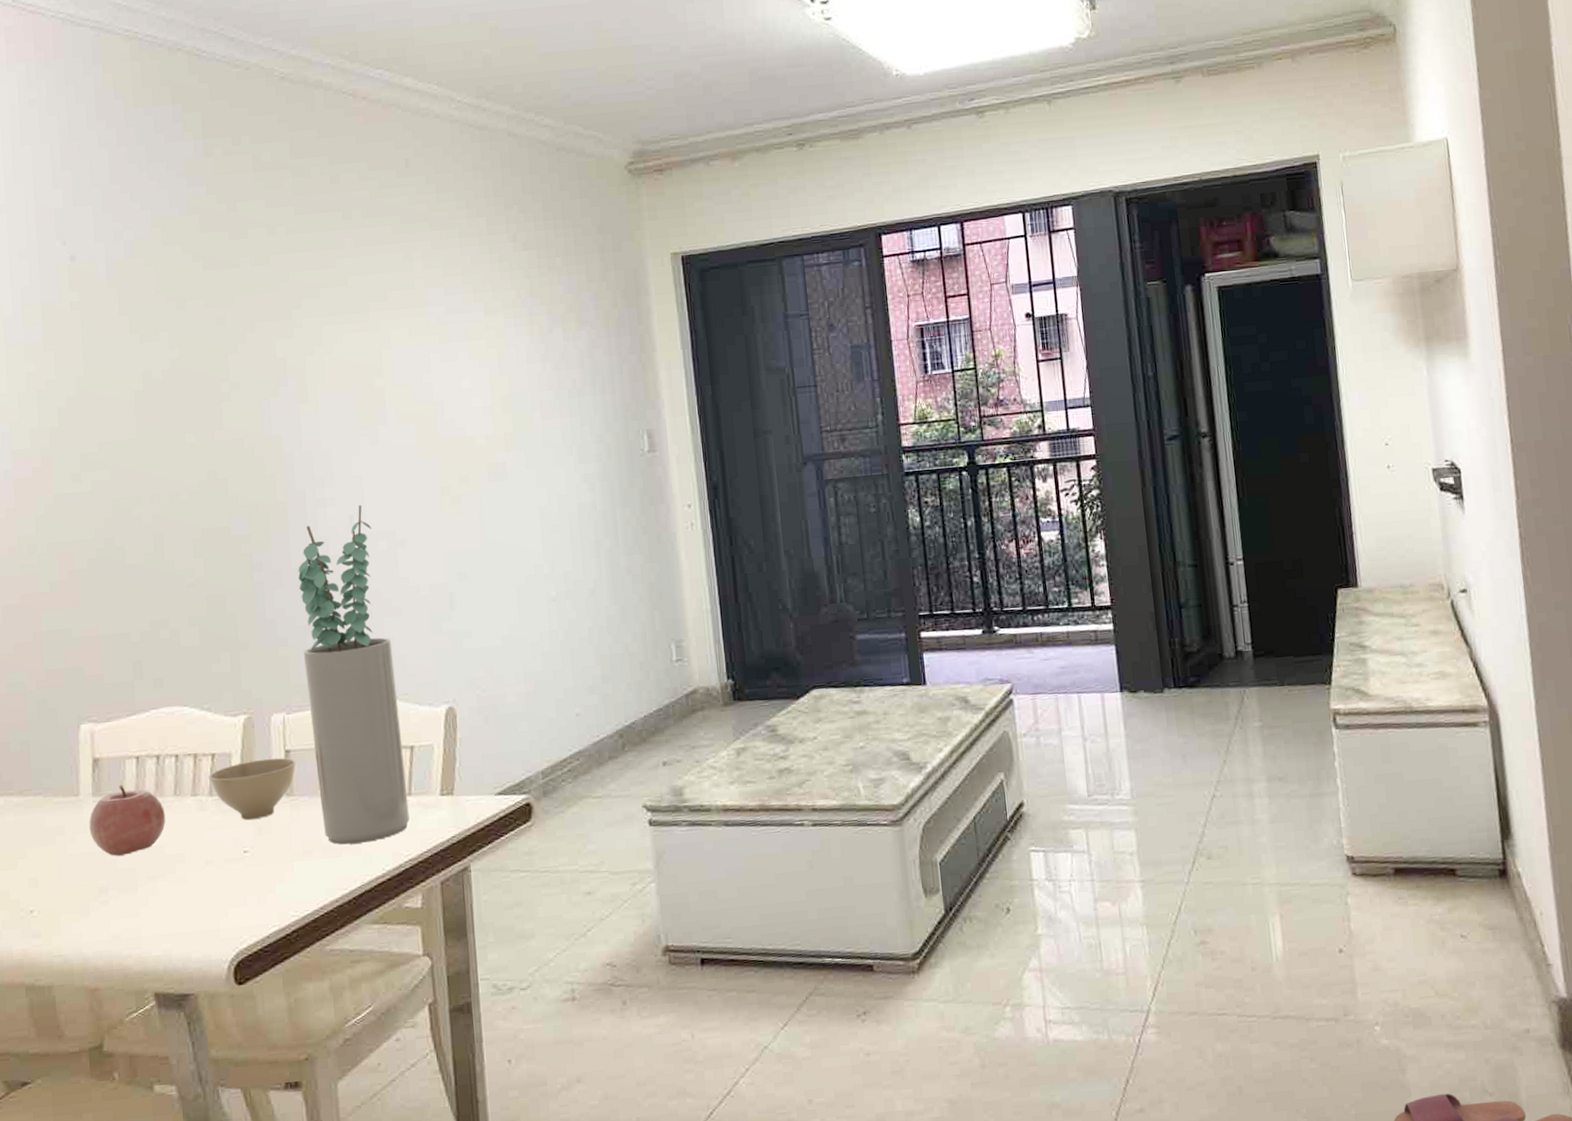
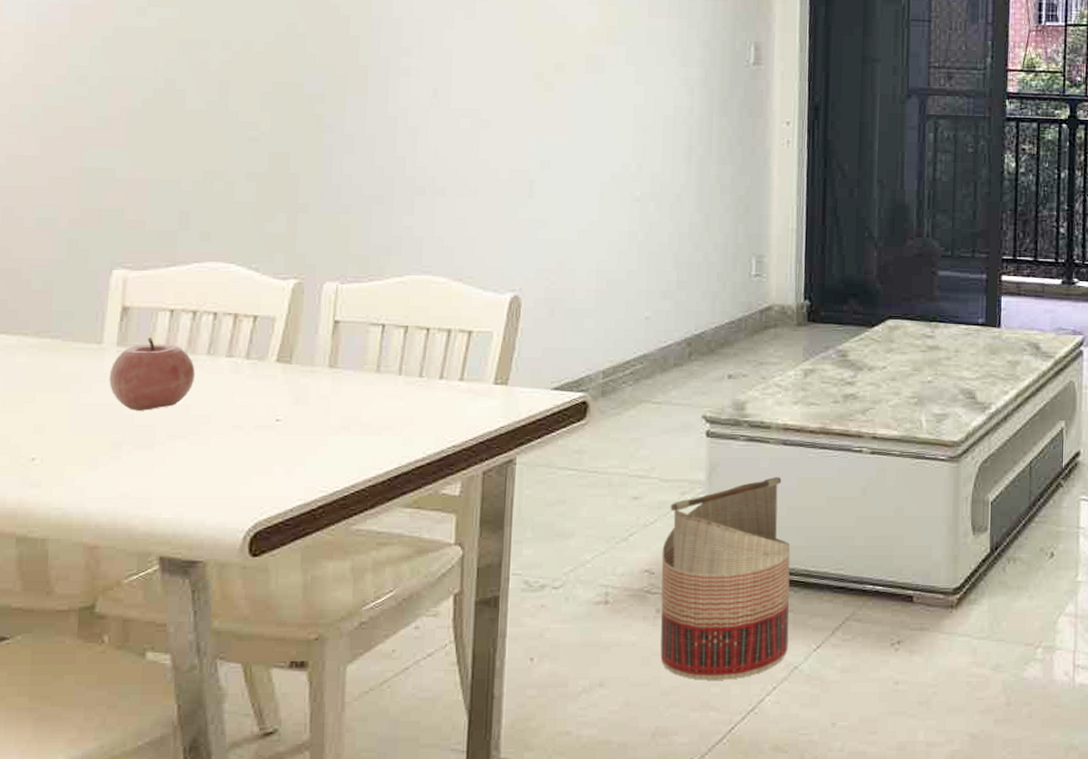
bowl: present [208,757,296,820] -> none [247,327,345,387]
vase: present [298,505,410,845] -> none [365,79,462,424]
basket: none [620,859,756,1068] -> present [660,477,791,680]

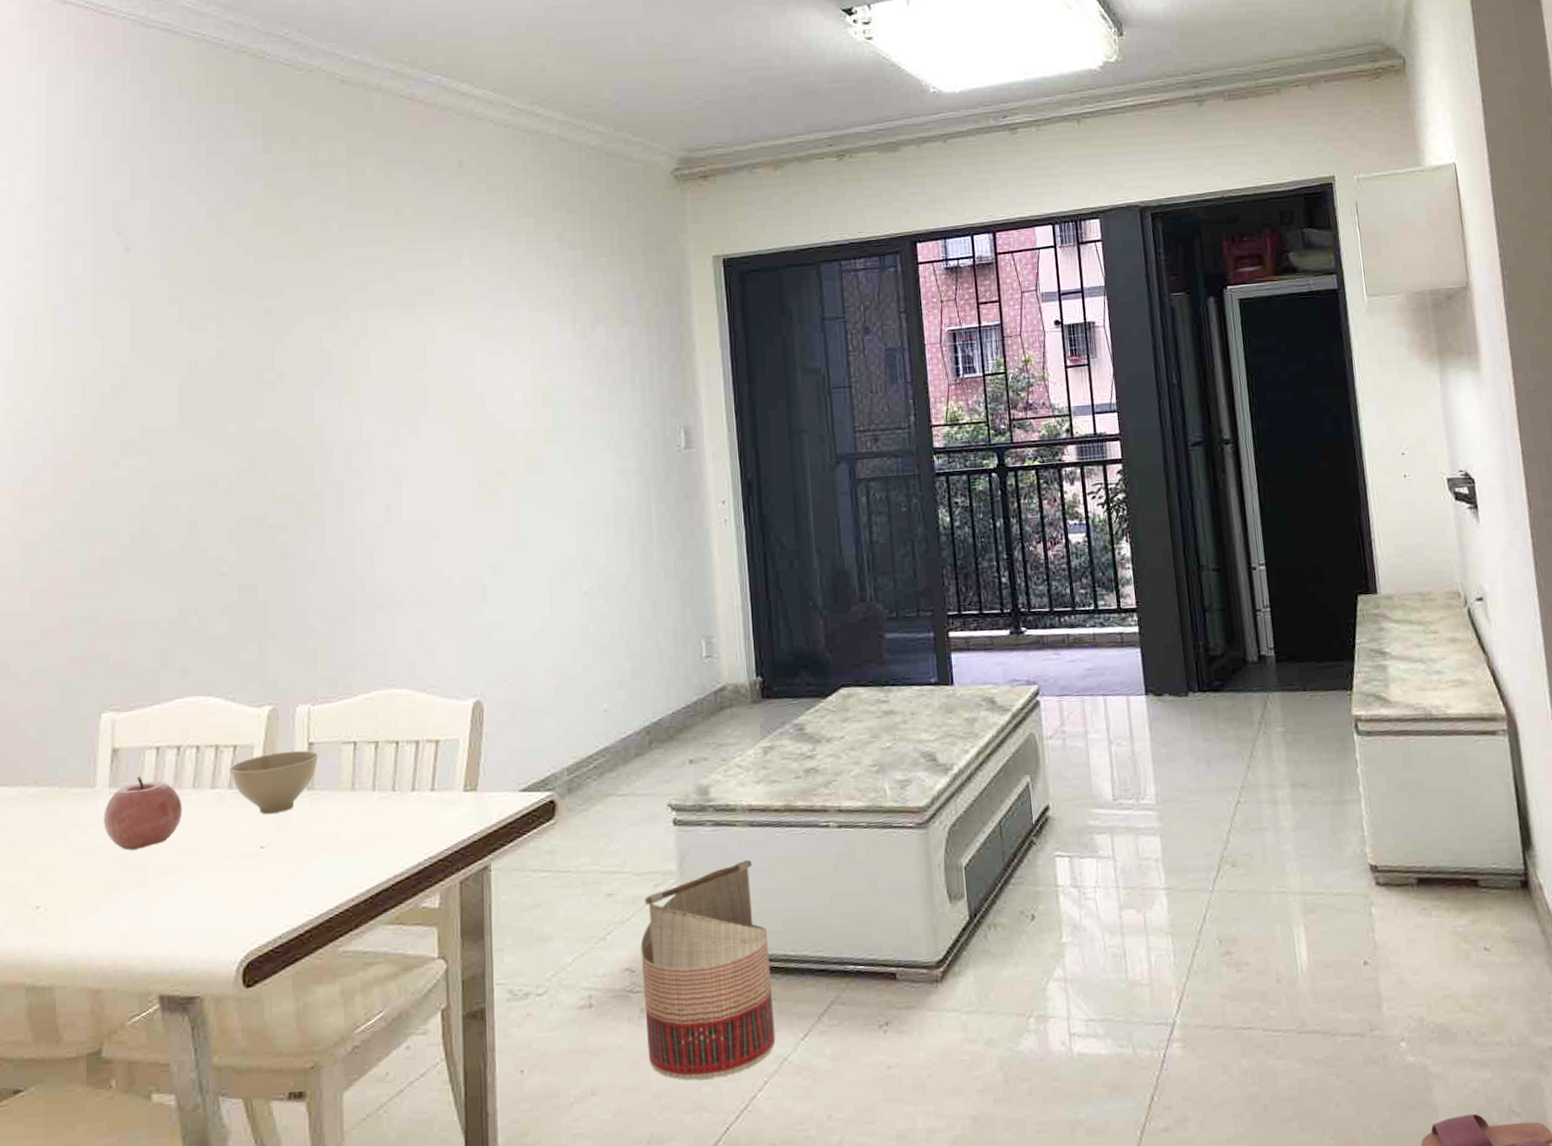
bowl: none [247,327,345,387] -> present [228,750,319,814]

